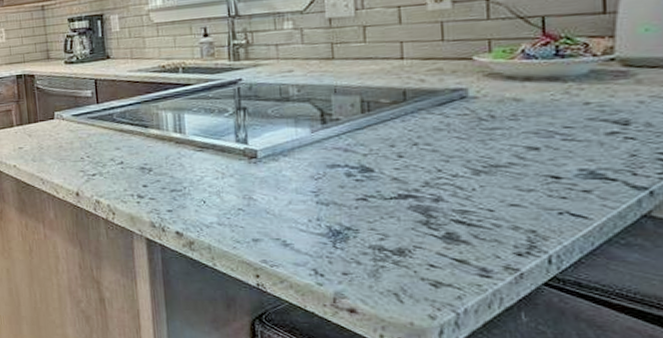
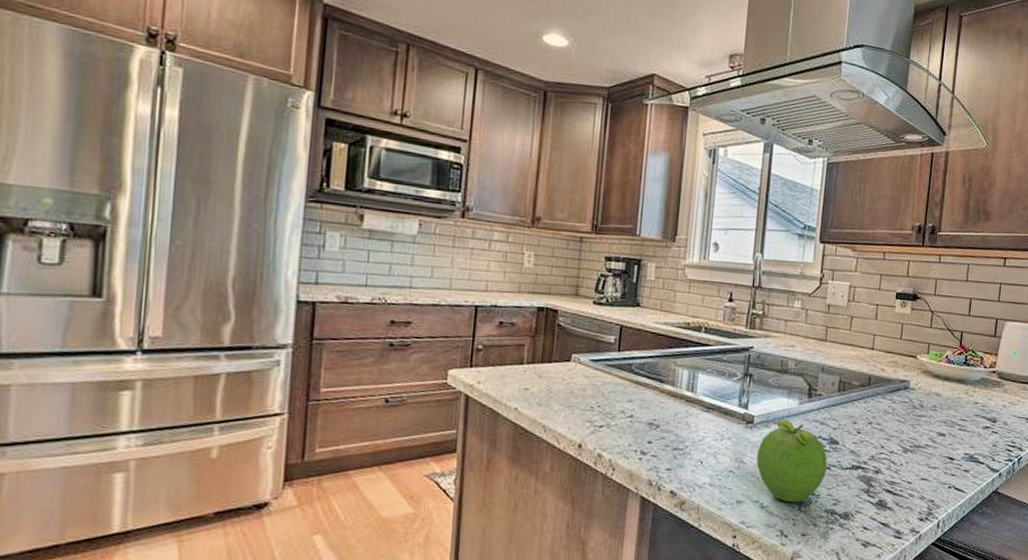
fruit: none [268,151,364,239] -> present [756,420,828,503]

